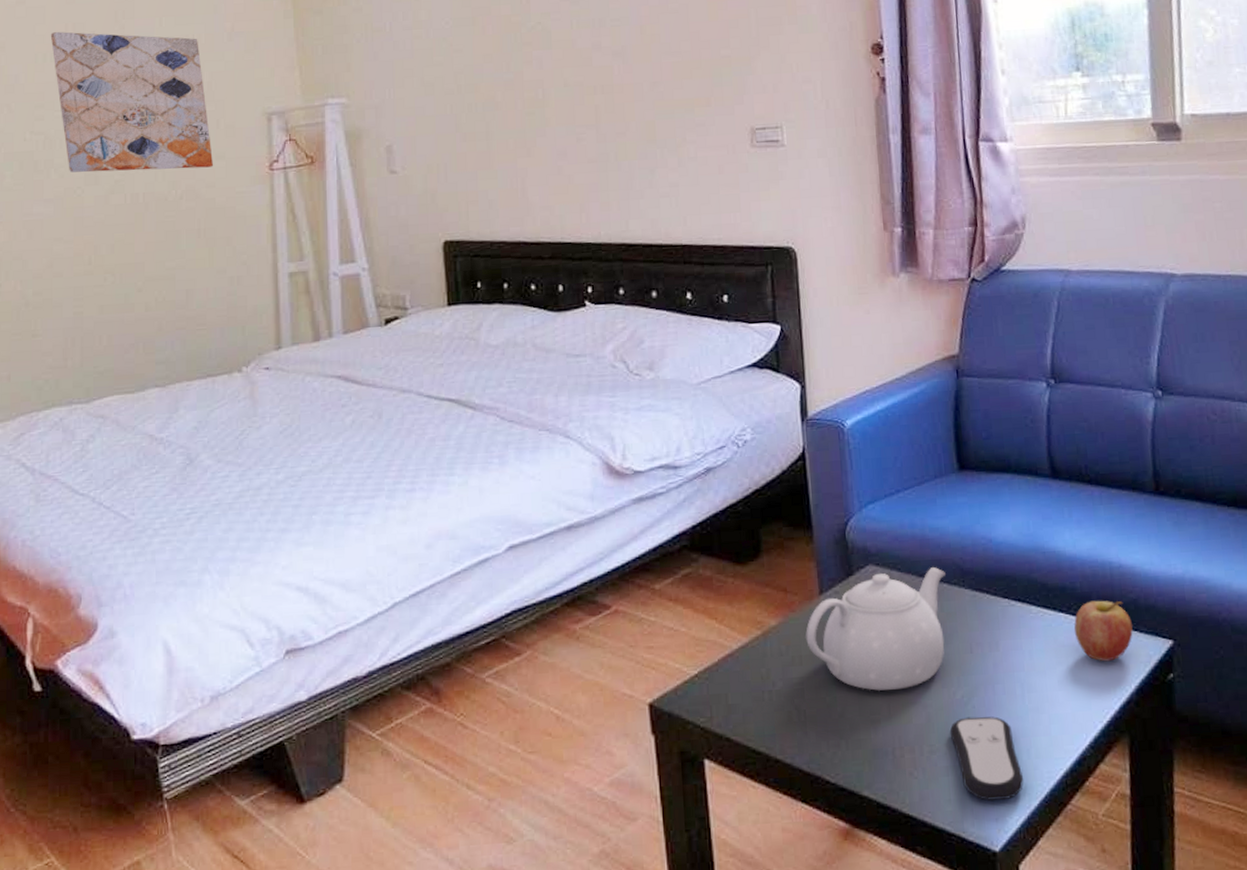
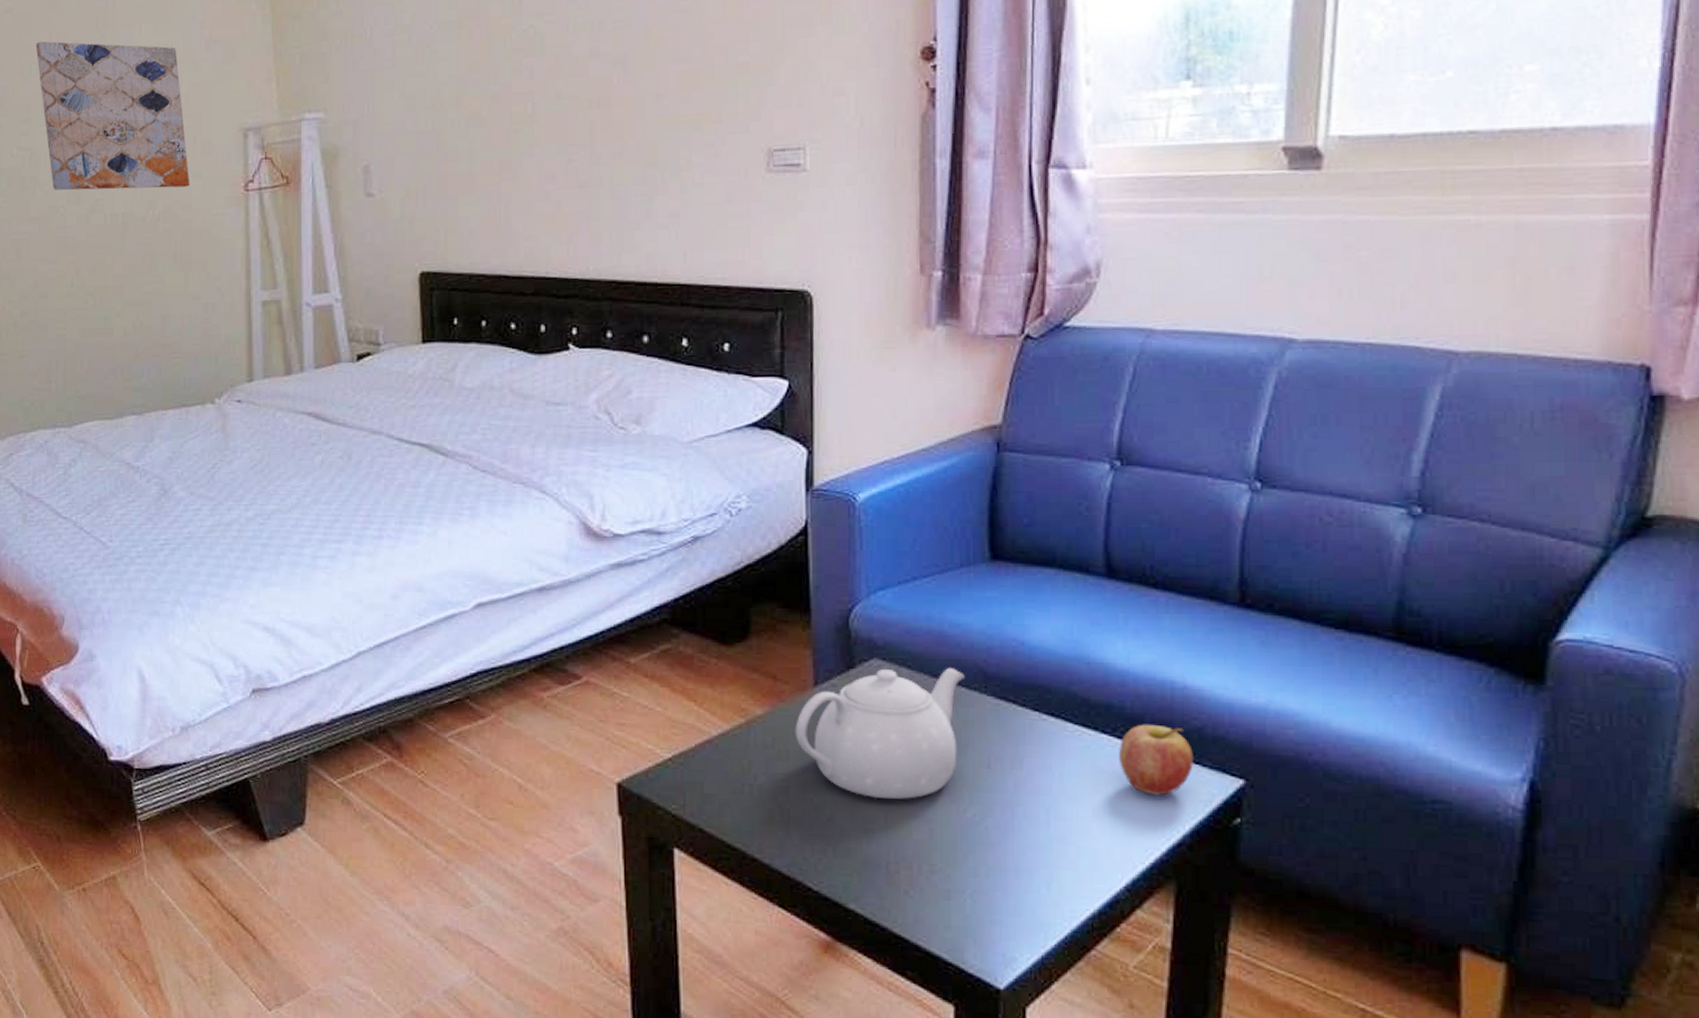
remote control: present [949,716,1023,801] -> none [955,838,1039,934]

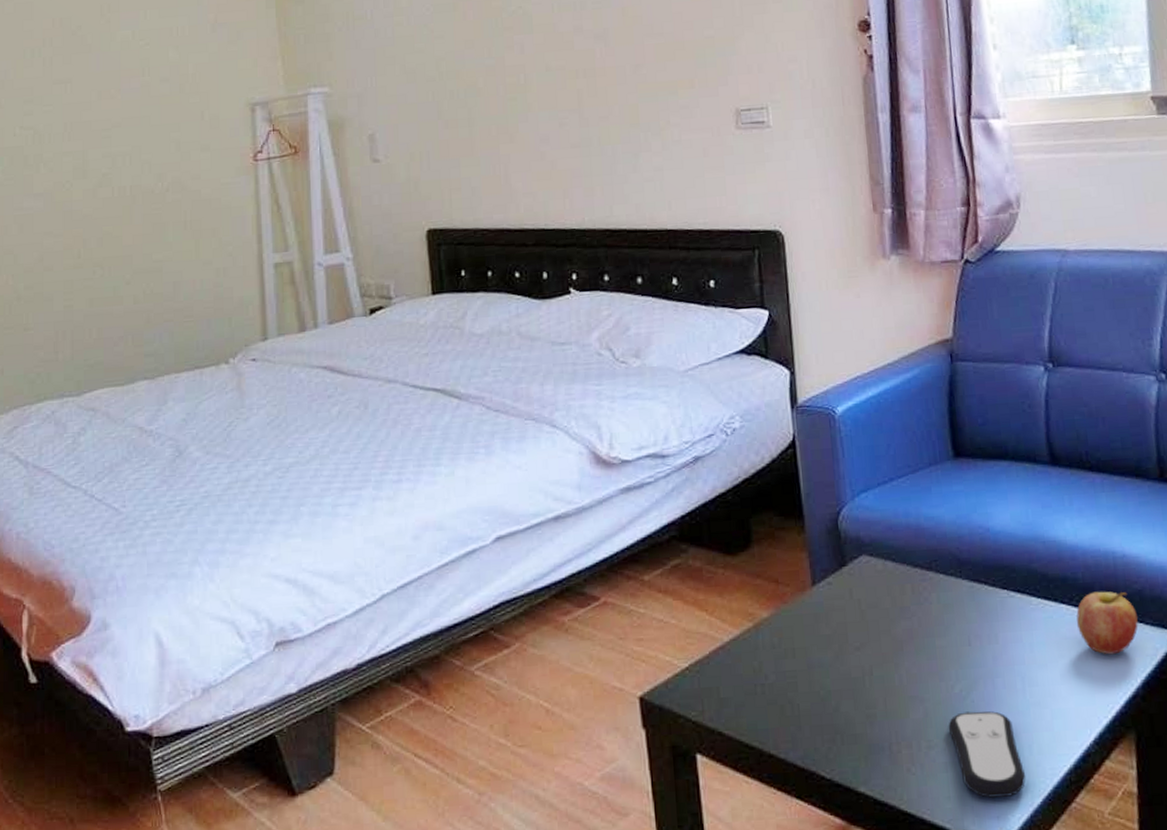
wall art: present [35,41,189,191] -> none [38,27,198,167]
teapot: present [795,667,965,799] -> none [798,556,942,684]
remote control: none [955,838,1039,934] -> present [948,711,1025,798]

